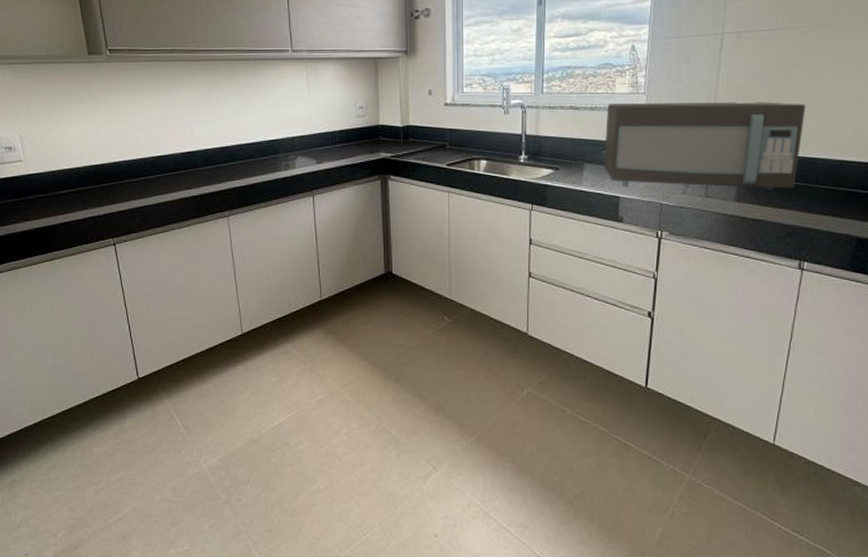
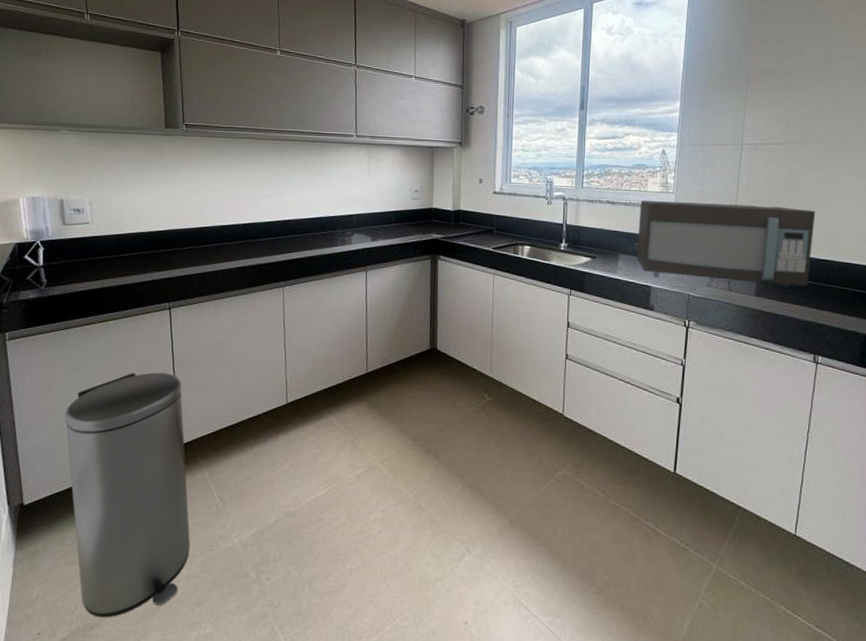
pedal bin: none [23,309,160,539] -> present [64,372,191,618]

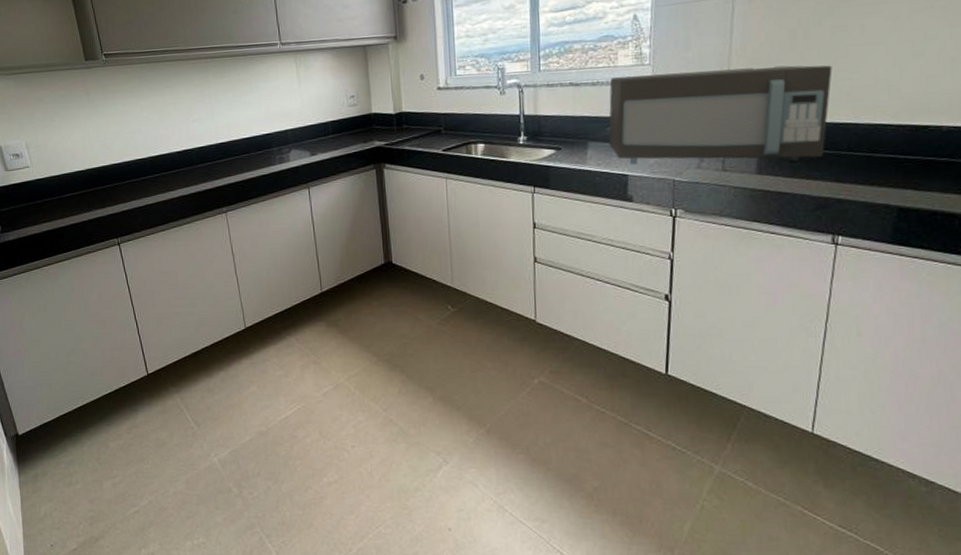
pedal bin: present [64,372,191,618] -> none [39,306,174,531]

